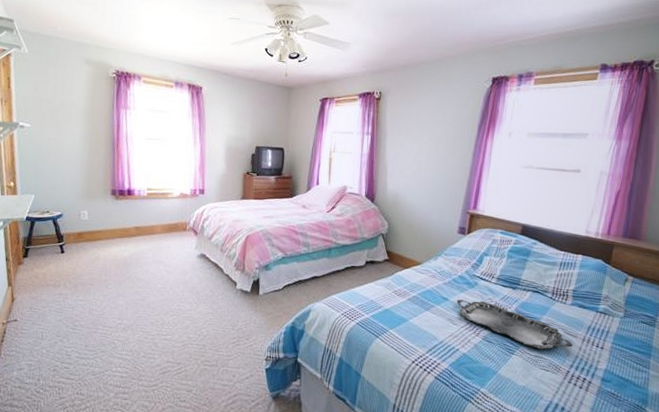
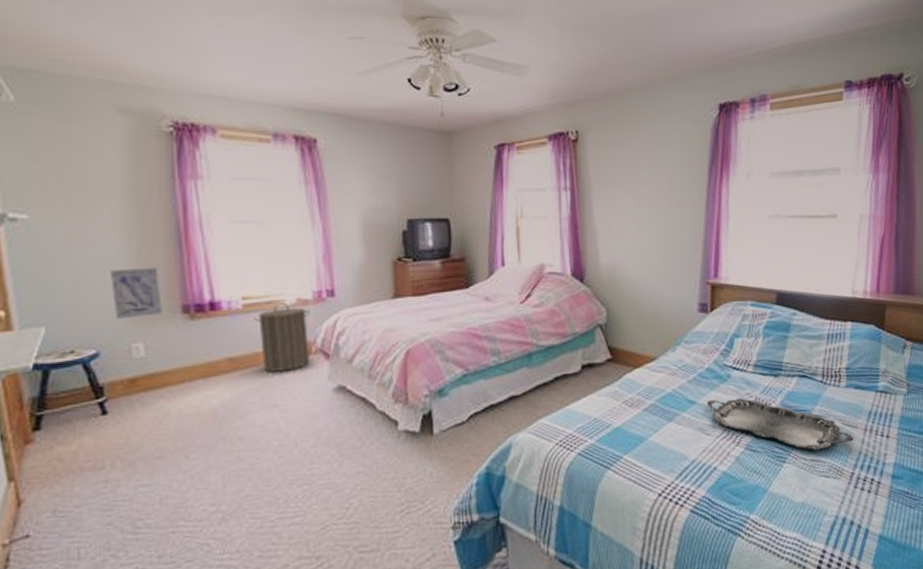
wall art: none [72,163,100,195] -> present [111,267,162,320]
laundry hamper: none [153,195,188,240] -> present [253,303,311,372]

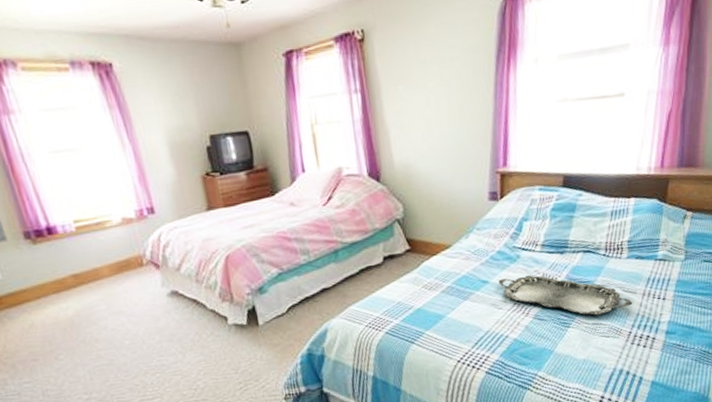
laundry hamper: present [253,303,311,372] -> none [87,223,144,284]

